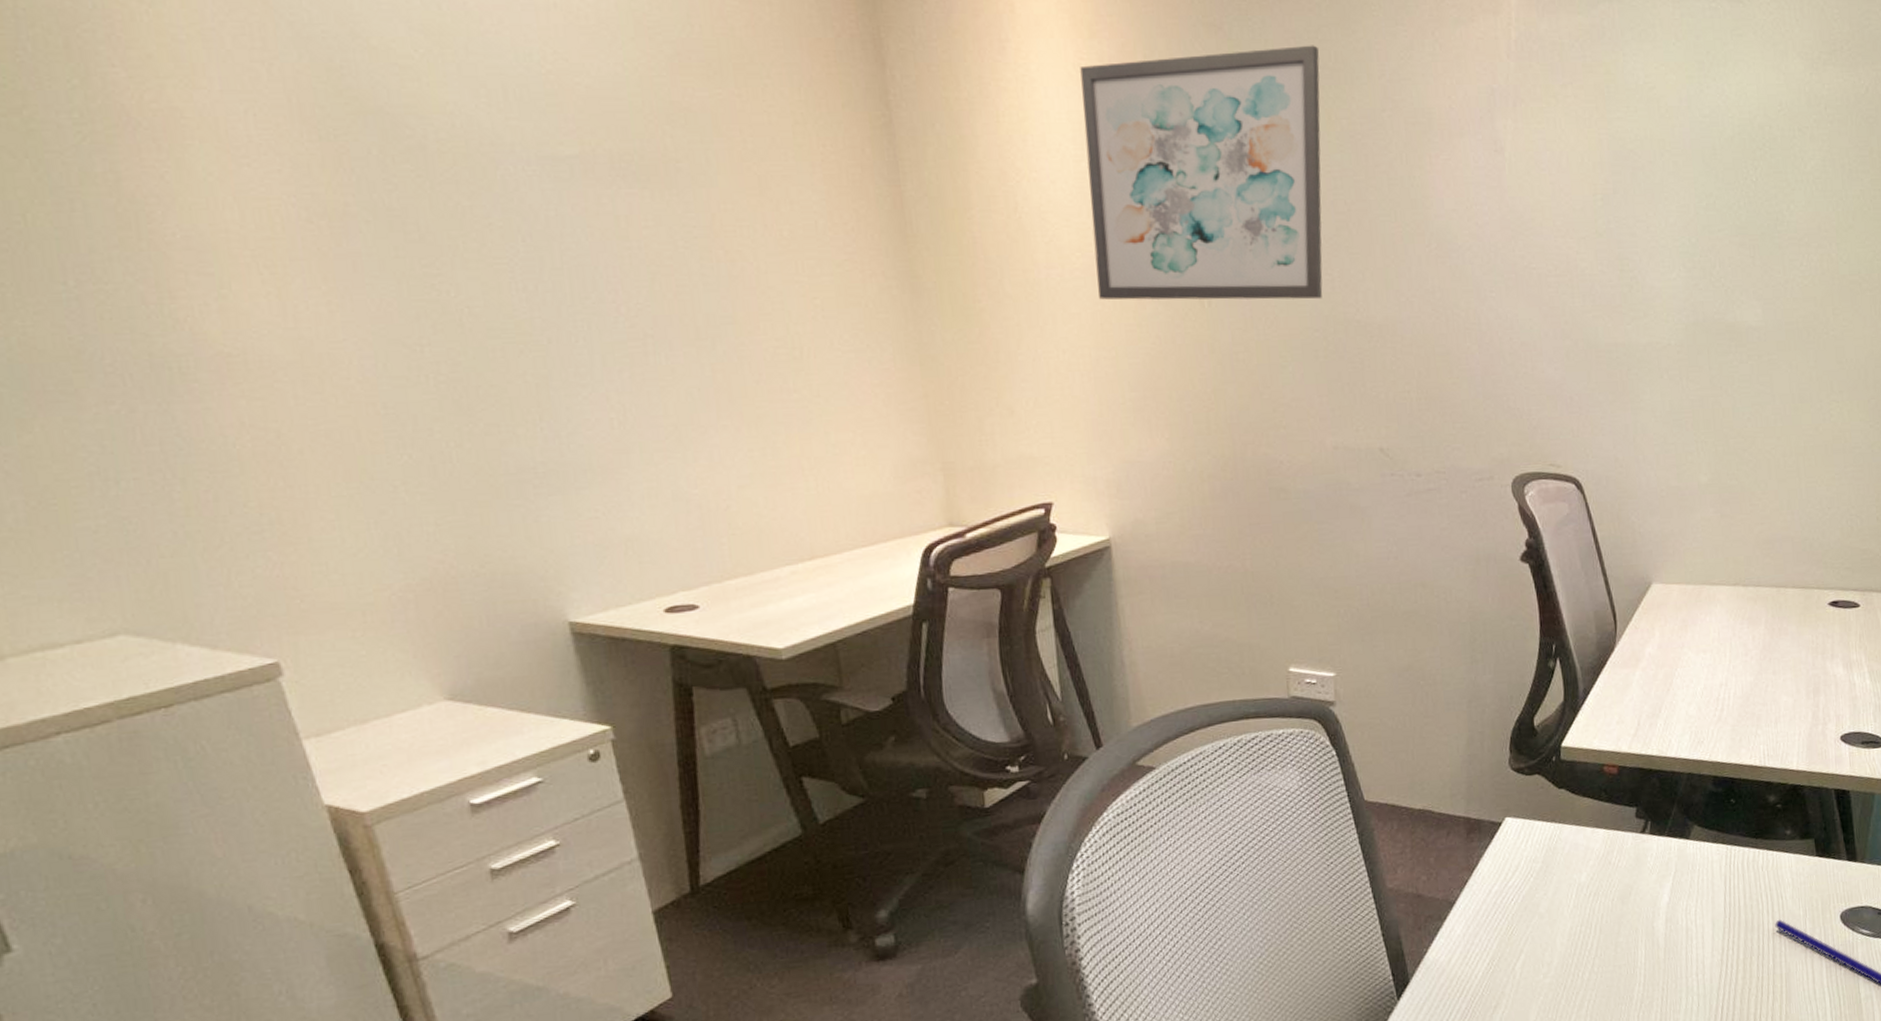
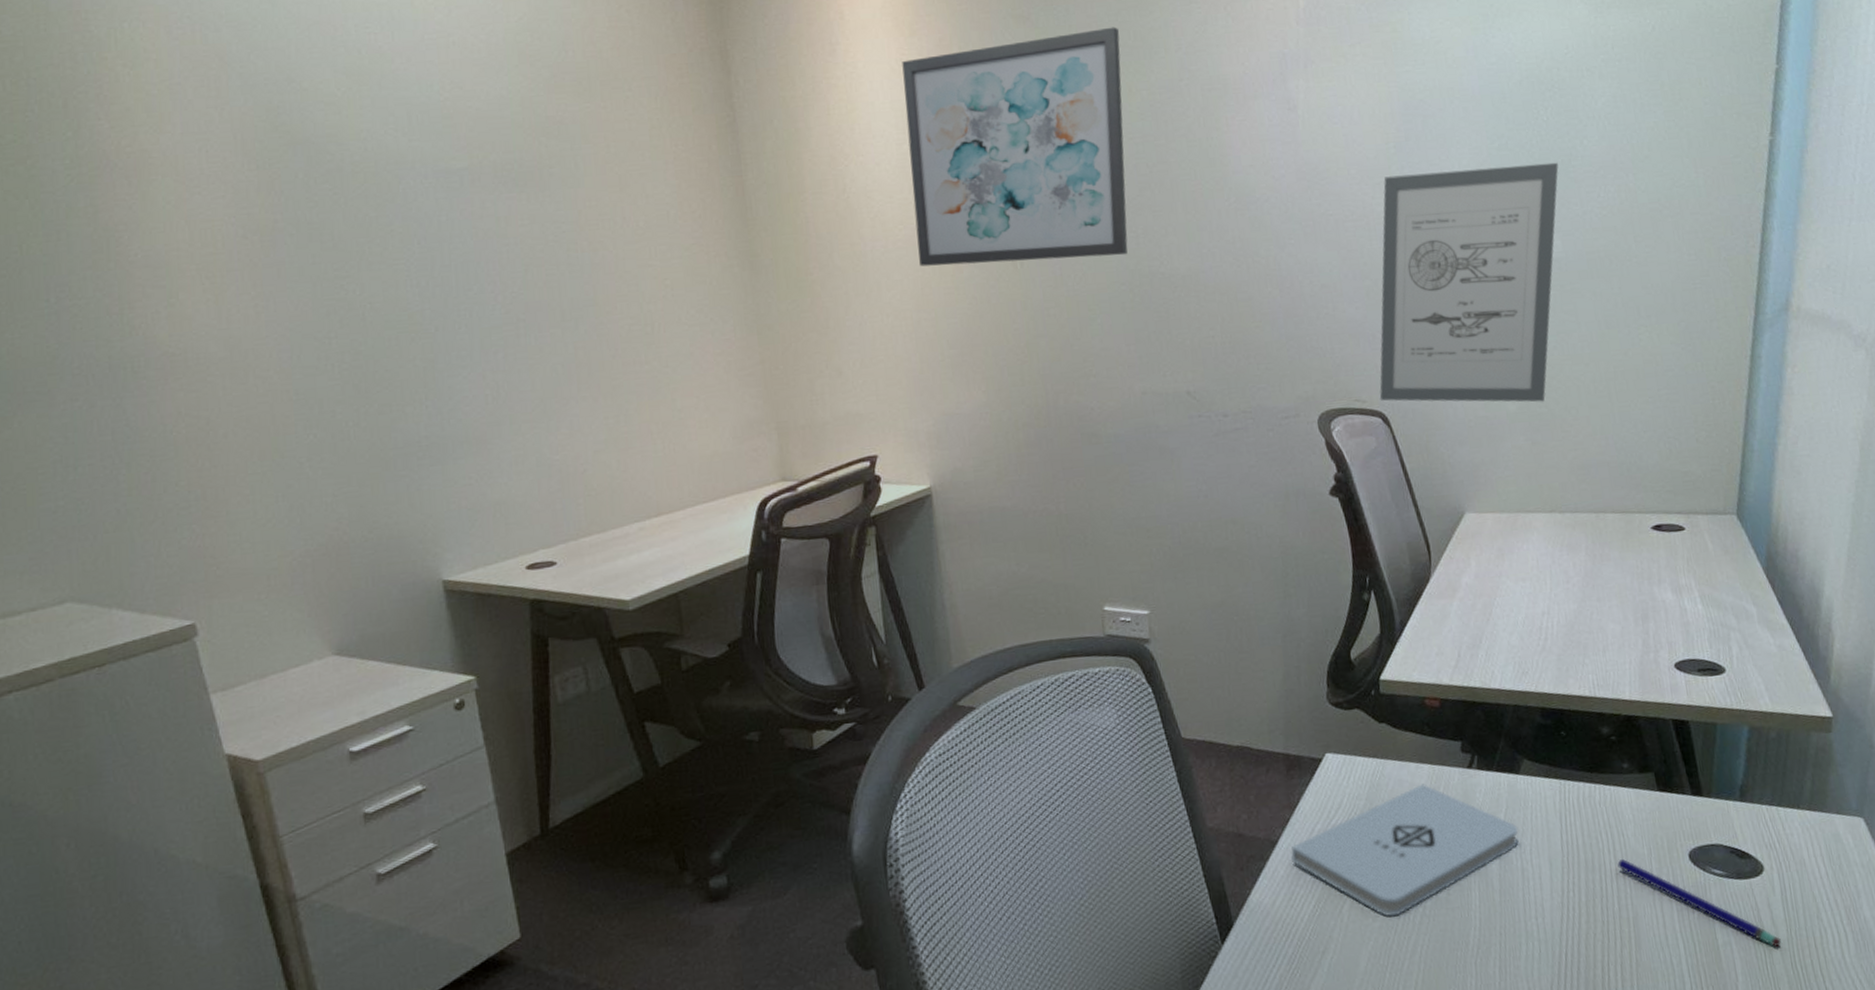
notepad: none [1468,847,1685,974] -> present [1291,784,1519,917]
wall art: none [1574,226,1764,474] -> present [1379,162,1559,402]

